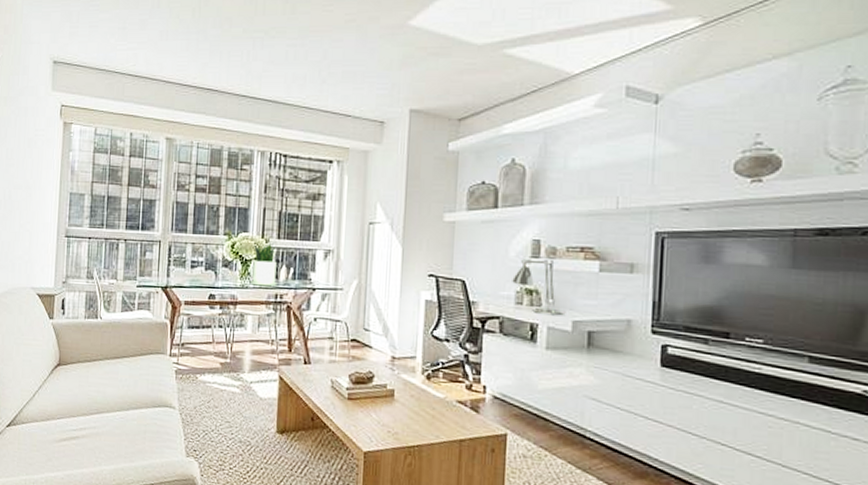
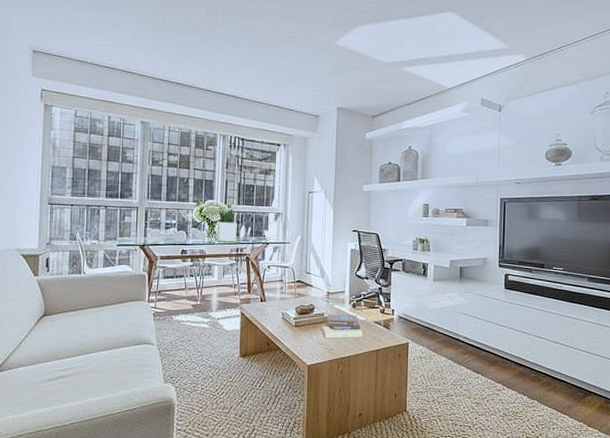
books: none [383,386,440,421] -> present [321,314,363,339]
desk lamp: present [512,259,566,316] -> none [410,217,446,257]

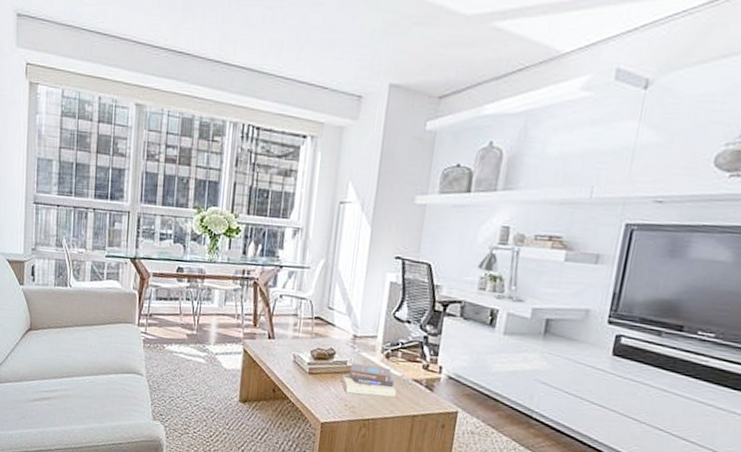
planter: present [215,208,239,242] -> none [217,219,246,262]
desk lamp: none [410,217,446,257] -> present [477,245,527,303]

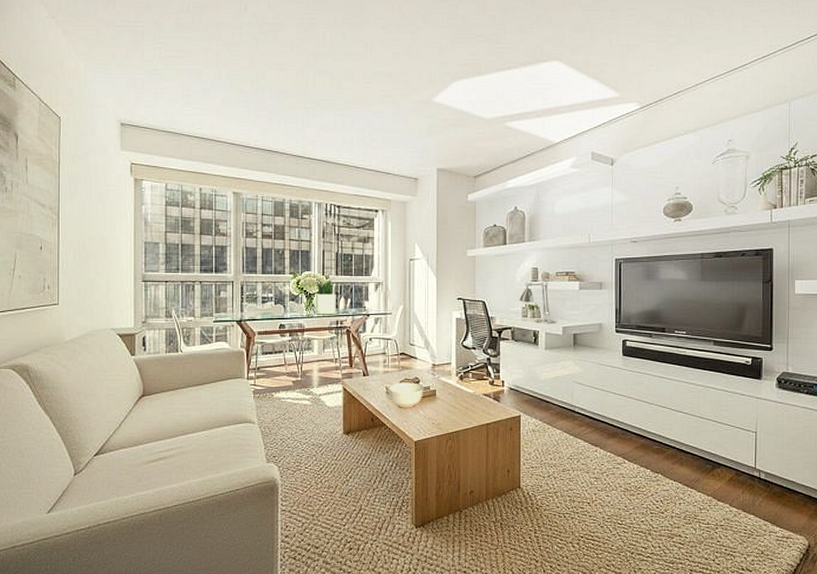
planter: none [217,219,246,262] -> present [314,279,339,315]
bowl: none [295,351,339,384] -> present [388,382,423,408]
books: present [342,363,396,397] -> none [428,387,471,413]

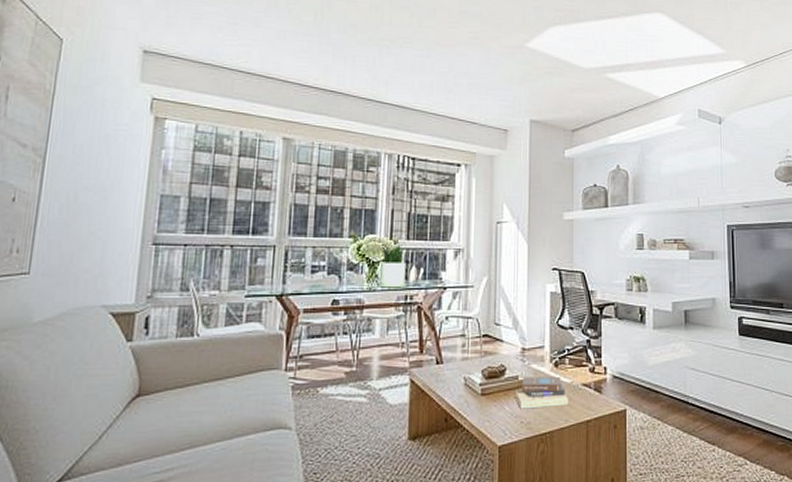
bowl: present [388,382,423,408] -> none [467,371,510,404]
books: none [428,387,471,413] -> present [516,376,568,409]
desk lamp: present [519,282,558,324] -> none [623,250,667,299]

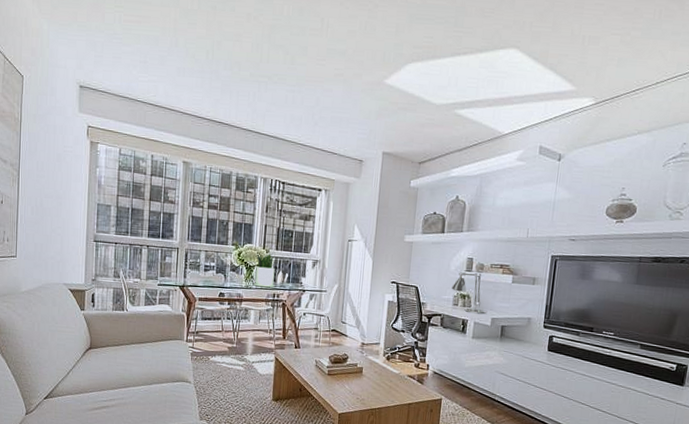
books: present [516,376,568,409] -> none [354,365,396,390]
desk lamp: none [623,250,667,299] -> present [451,272,488,315]

